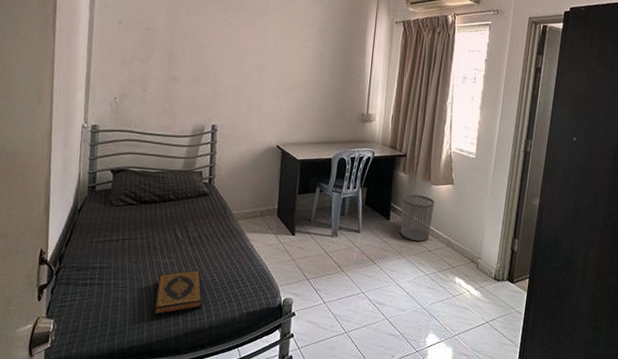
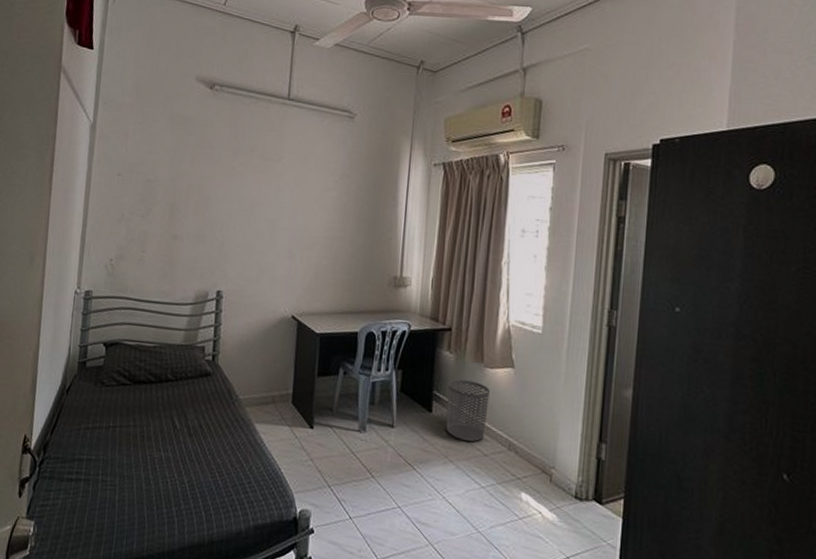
hardback book: present [153,269,203,316] -> none [145,467,203,524]

